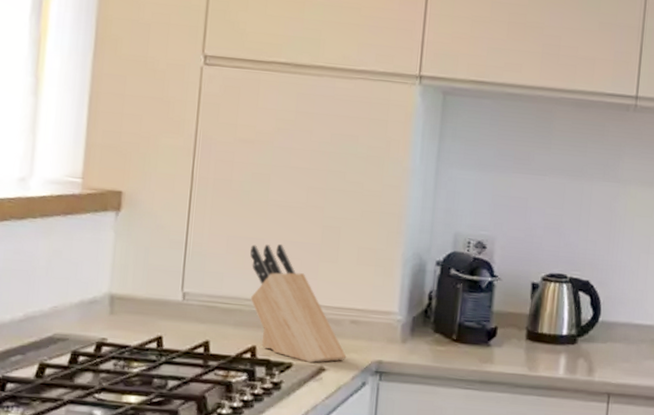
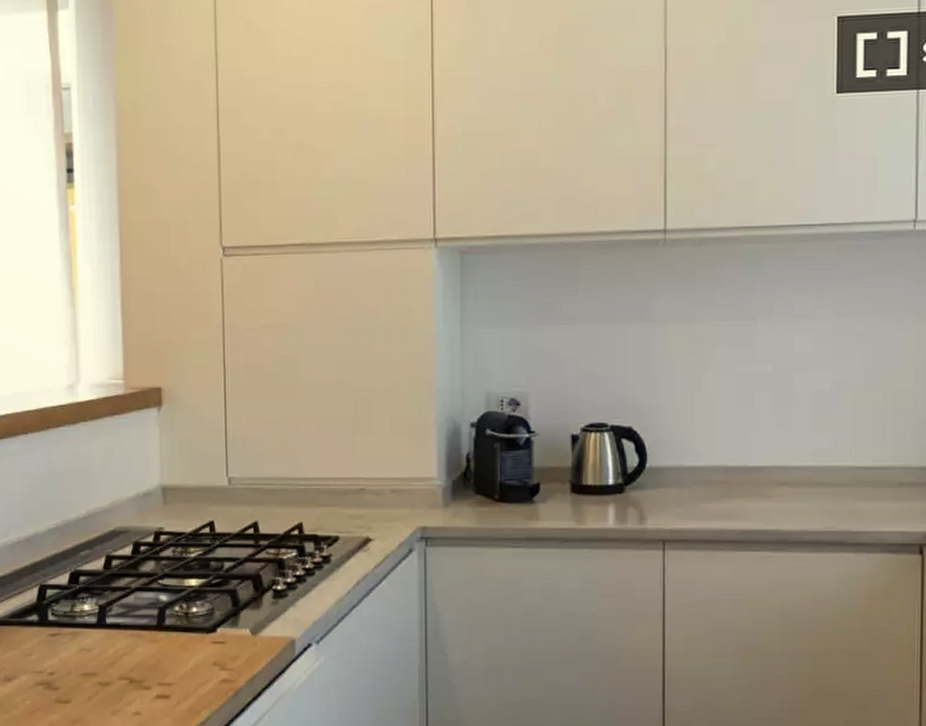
knife block: present [250,243,347,363] -> none [287,421,391,535]

